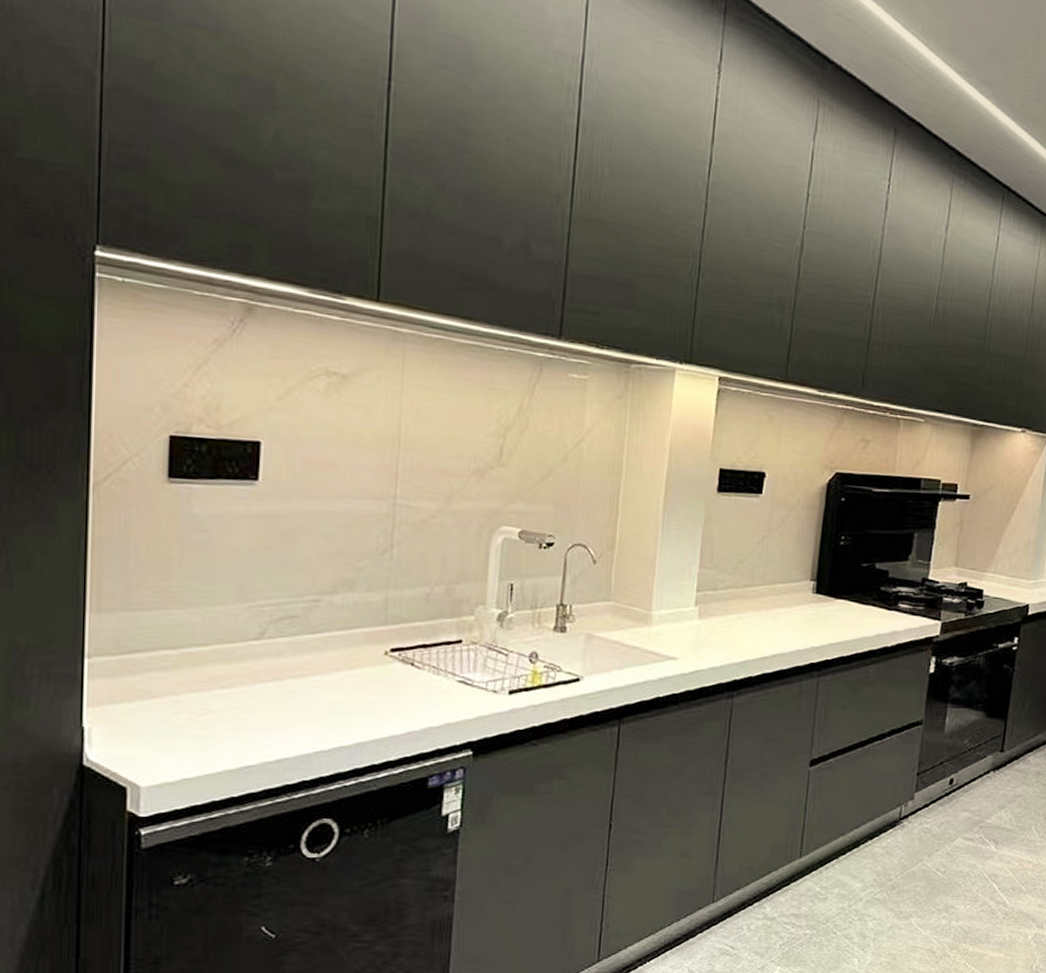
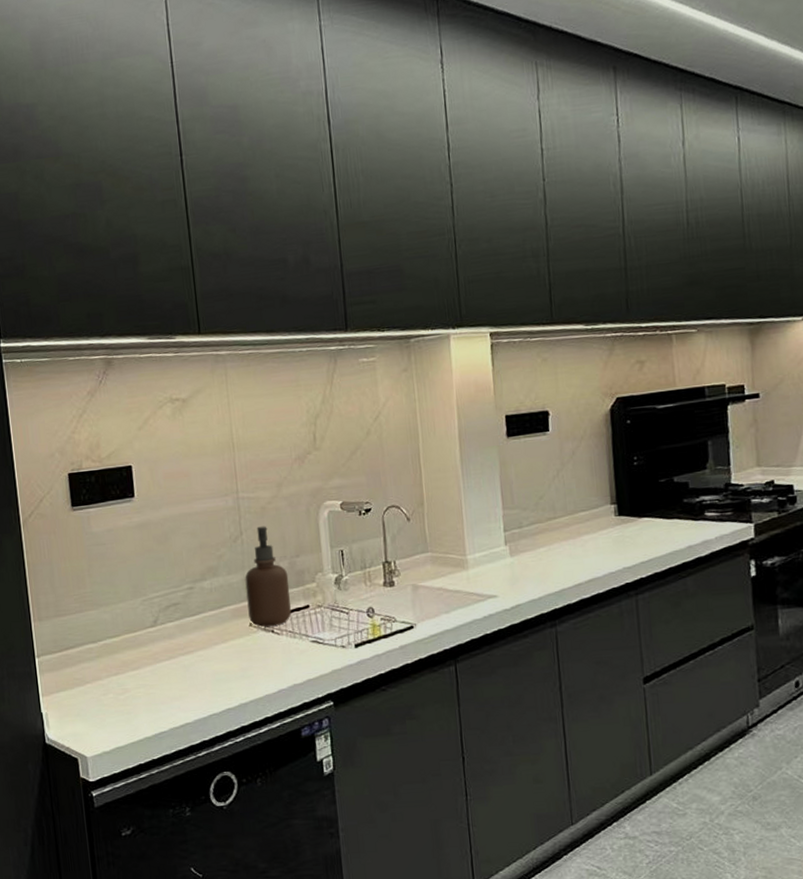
soap dispenser: none [385,541,443,658] -> present [245,526,291,627]

